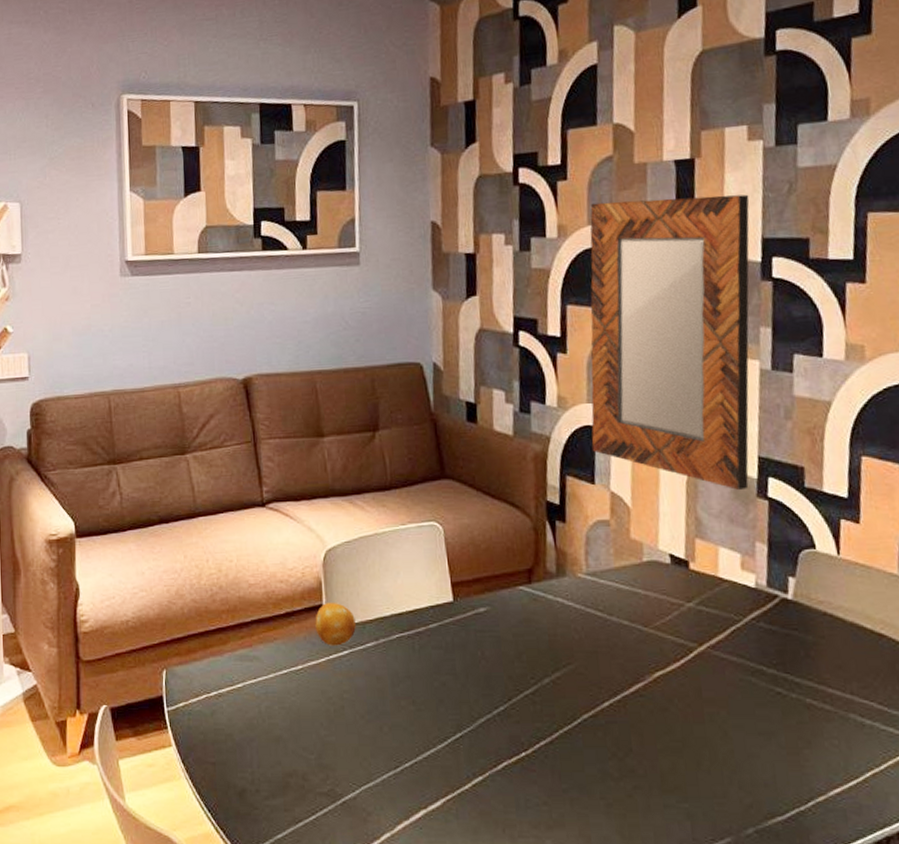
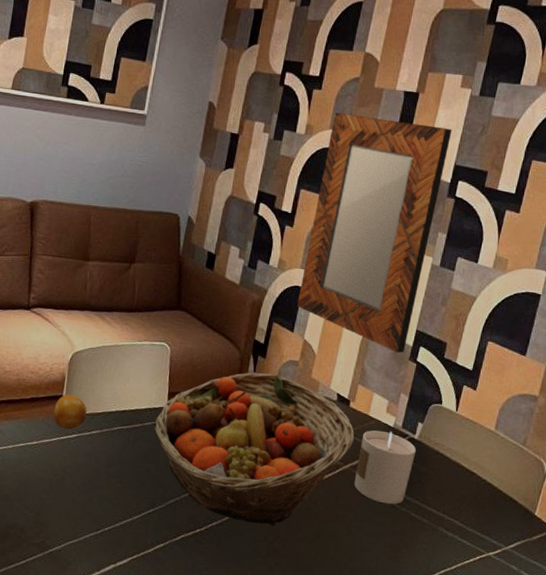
fruit basket: none [441,541,705,738] -> present [154,372,354,526]
candle: none [715,594,795,691] -> present [354,430,417,505]

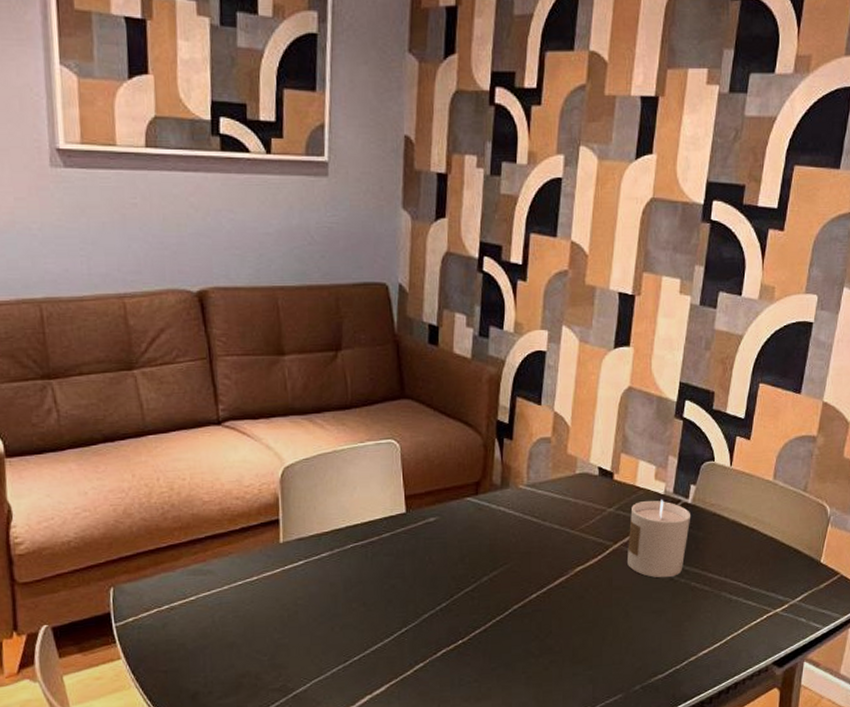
fruit: present [53,394,87,430] -> none [271,517,312,557]
fruit basket: present [154,372,354,526] -> none [393,456,622,624]
home mirror: present [297,112,452,353] -> none [541,132,701,411]

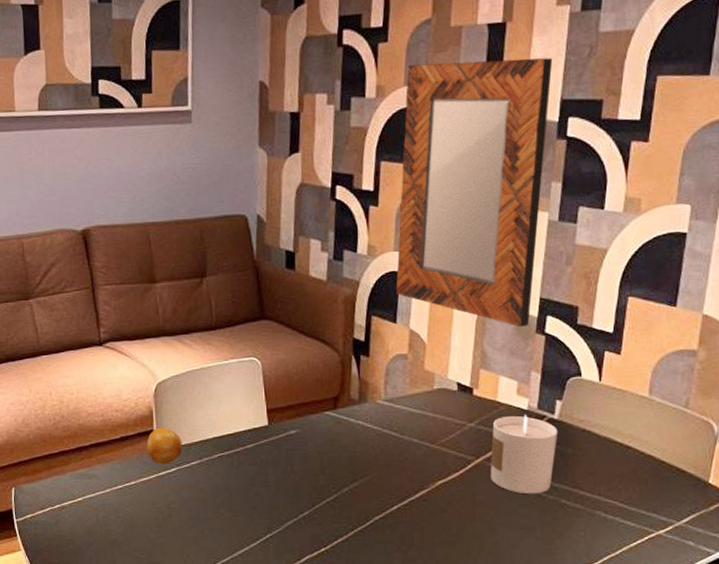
fruit: none [271,517,312,557] -> present [146,428,183,465]
home mirror: none [541,132,701,411] -> present [395,58,553,327]

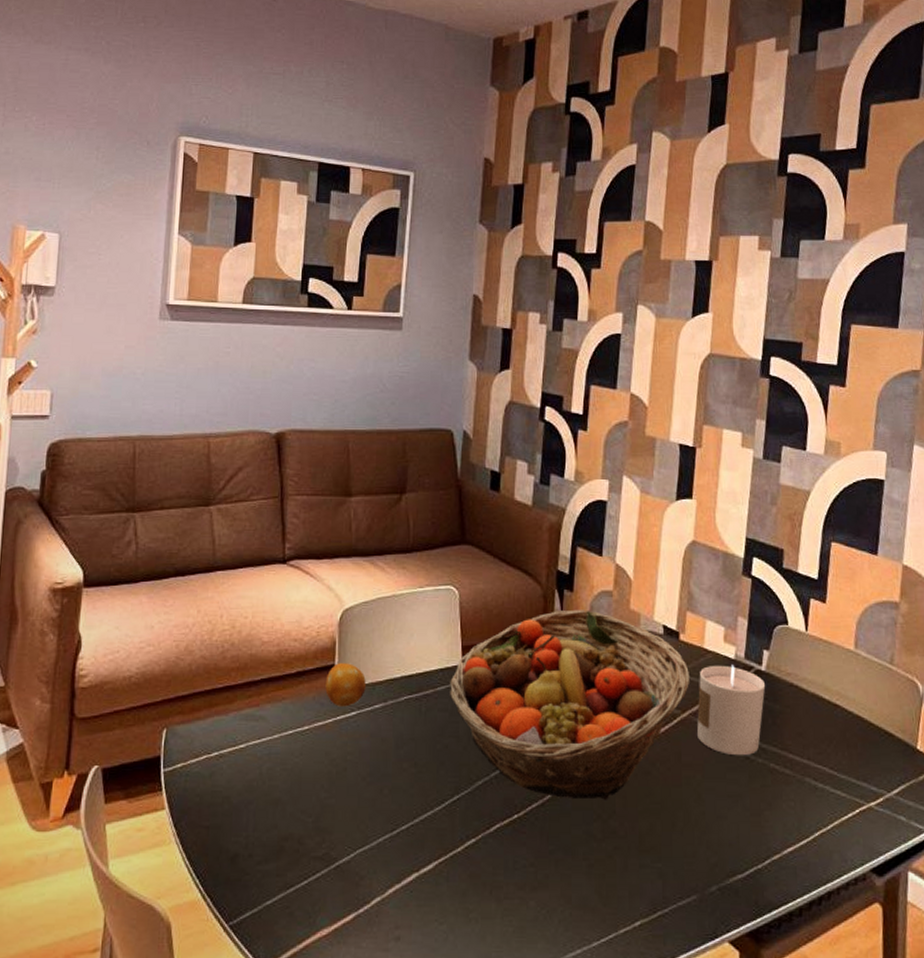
fruit basket: none [257,372,483,534] -> present [449,609,689,800]
home mirror: present [395,58,553,327] -> none [602,292,756,567]

